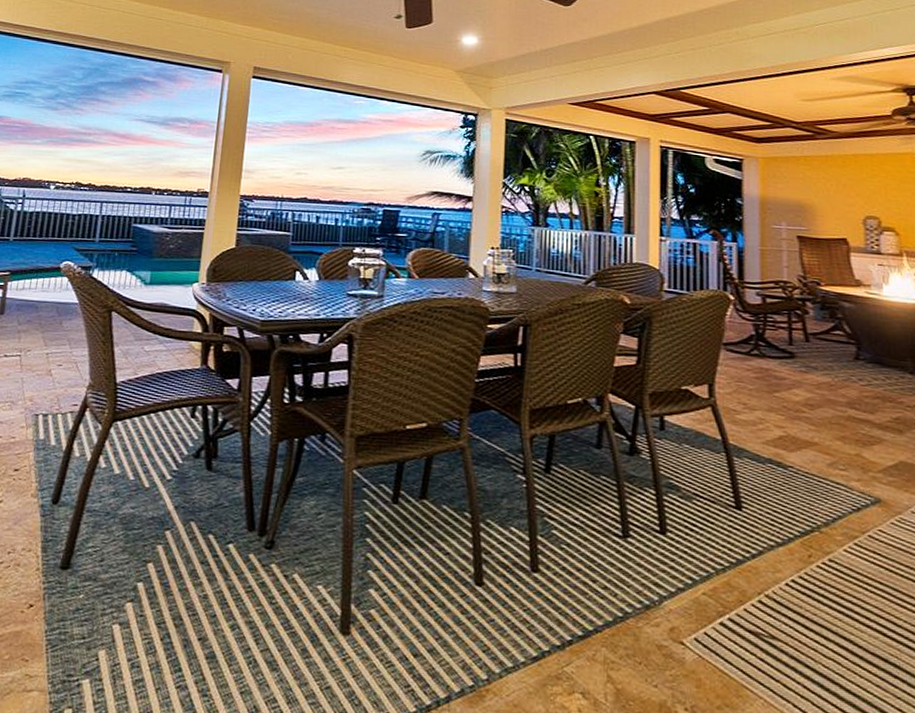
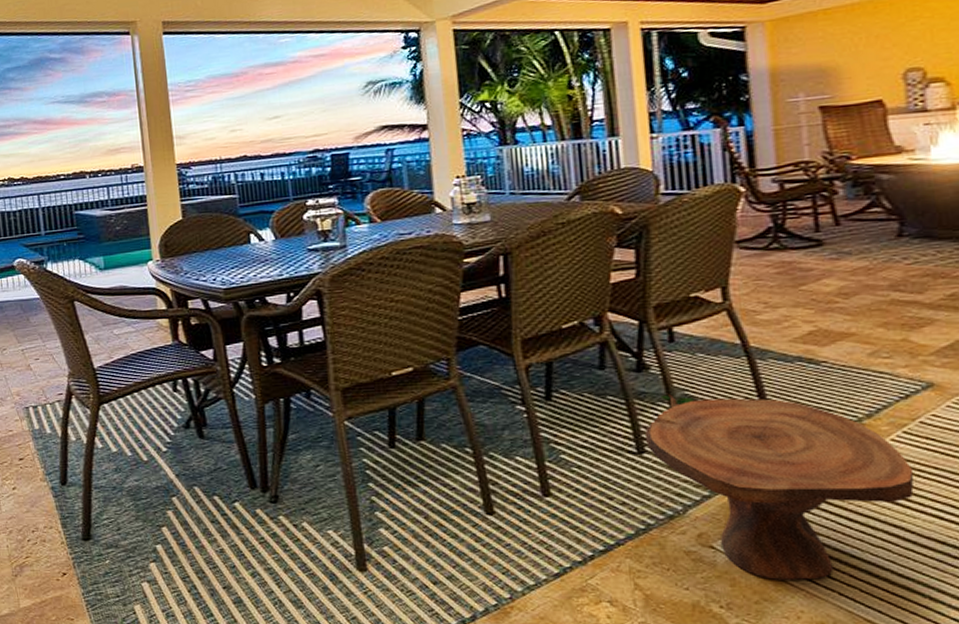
side table: none [630,479,862,688] -> present [645,393,914,580]

